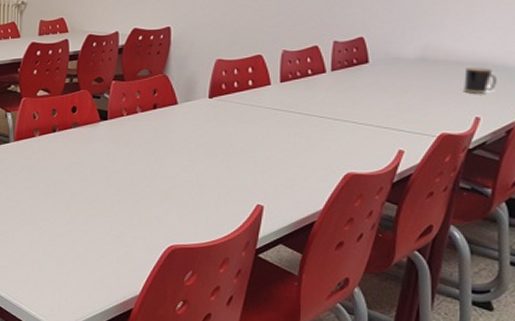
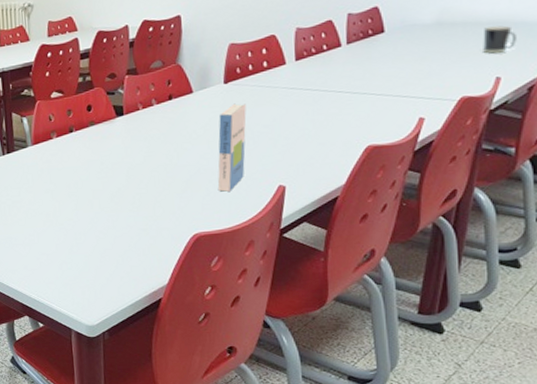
book: none [196,118,229,206] -> present [217,103,247,192]

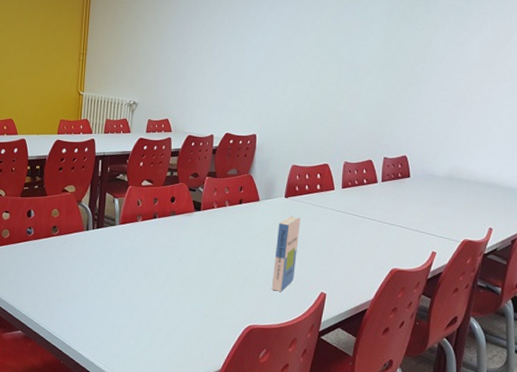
mug: present [483,25,517,53] -> none [481,187,504,209]

